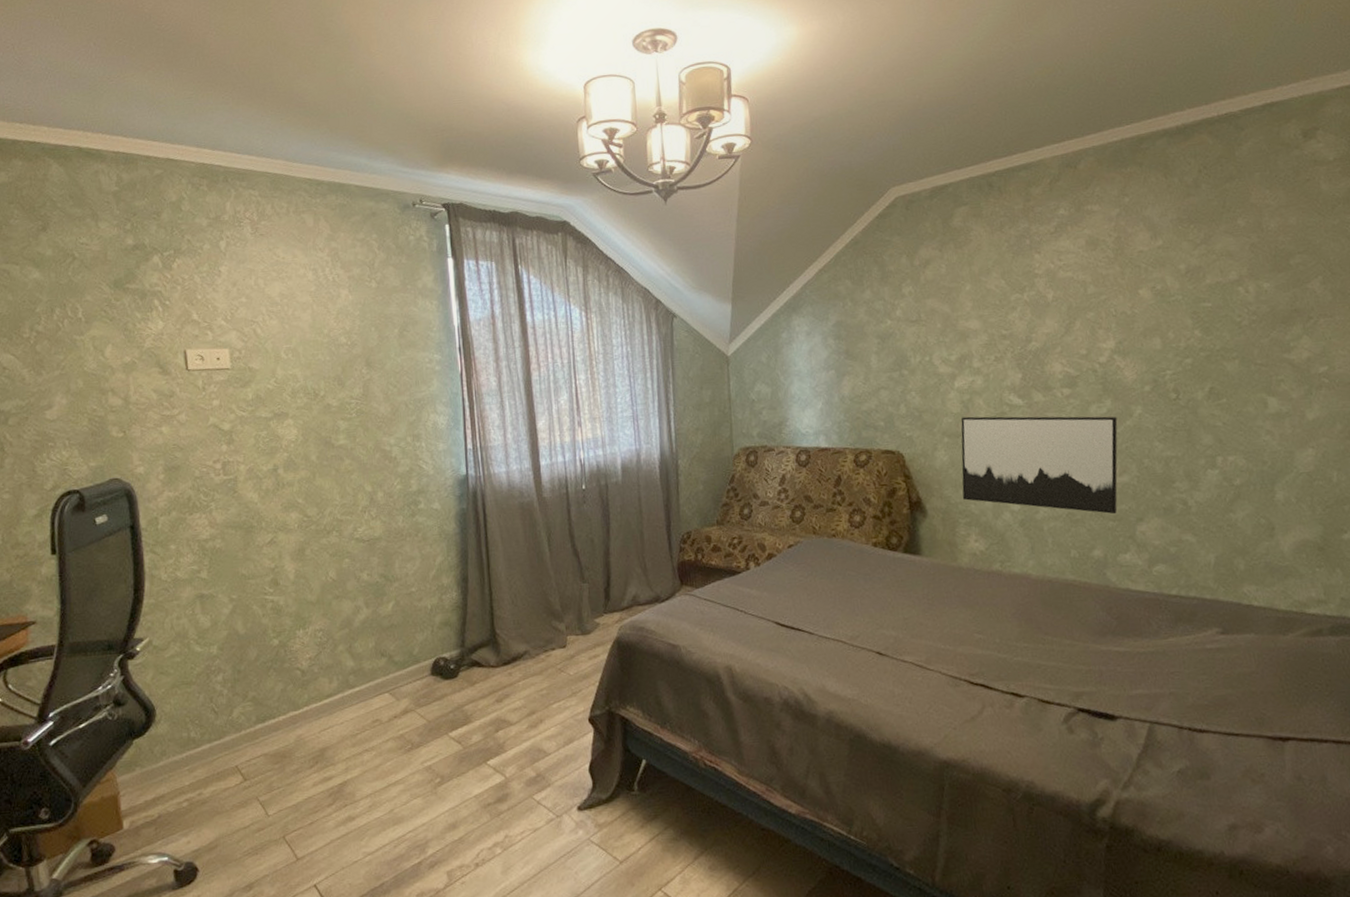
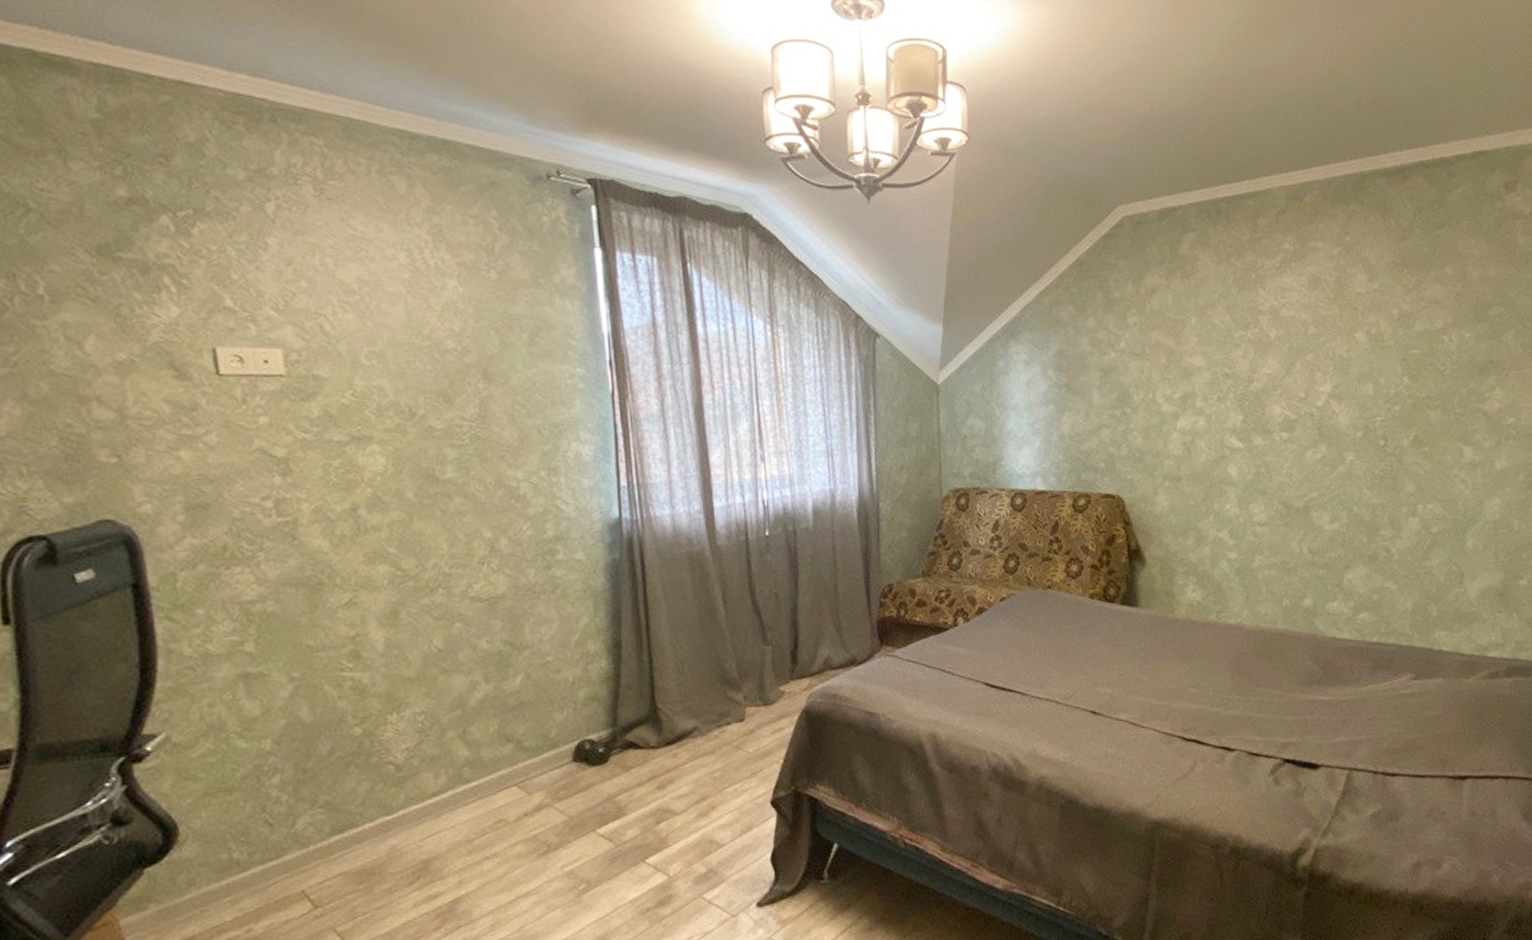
wall art: present [960,416,1118,515] -> none [1181,459,1331,563]

